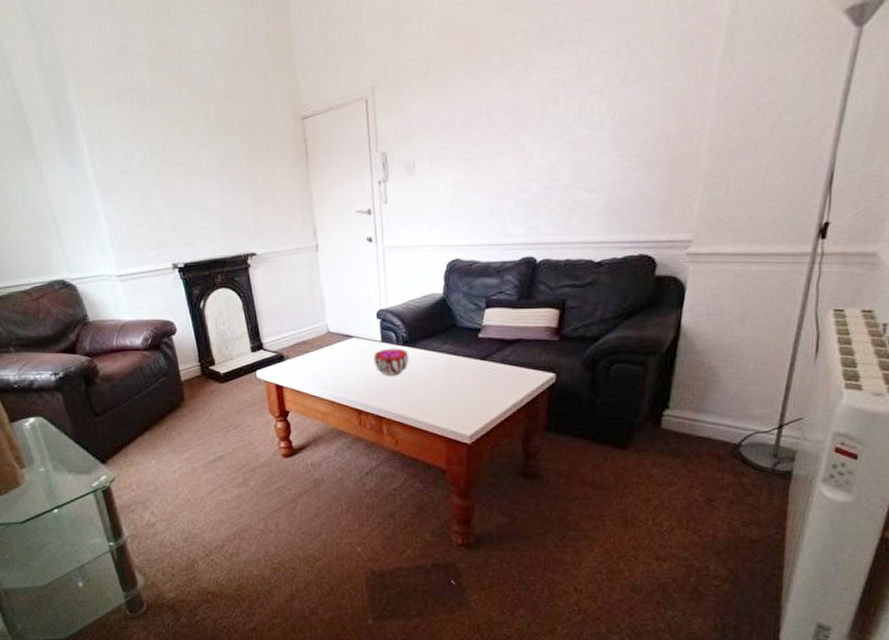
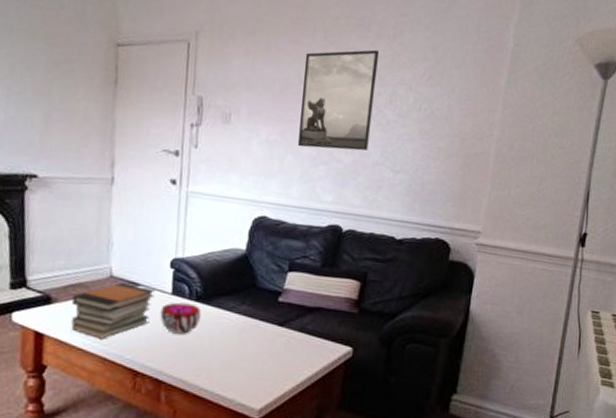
book stack: none [300,337,366,386] -> present [71,283,155,339]
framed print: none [483,60,564,184] -> present [297,49,380,151]

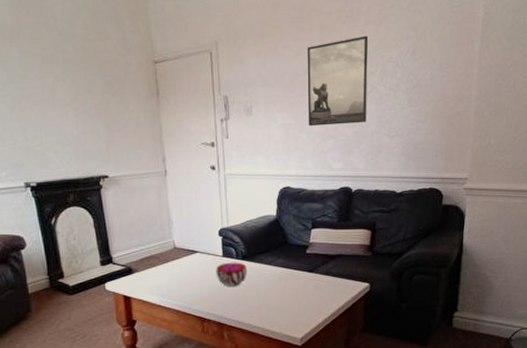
book stack: present [71,283,155,339] -> none [148,252,209,296]

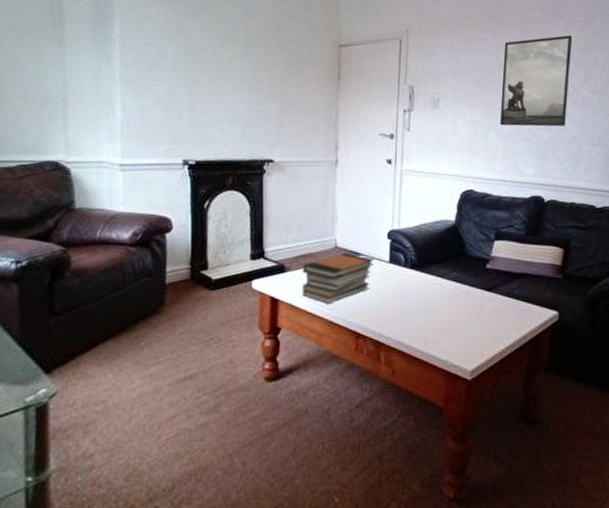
book stack: none [148,252,209,296] -> present [301,253,374,304]
decorative bowl: present [216,262,248,287] -> none [379,270,416,299]

